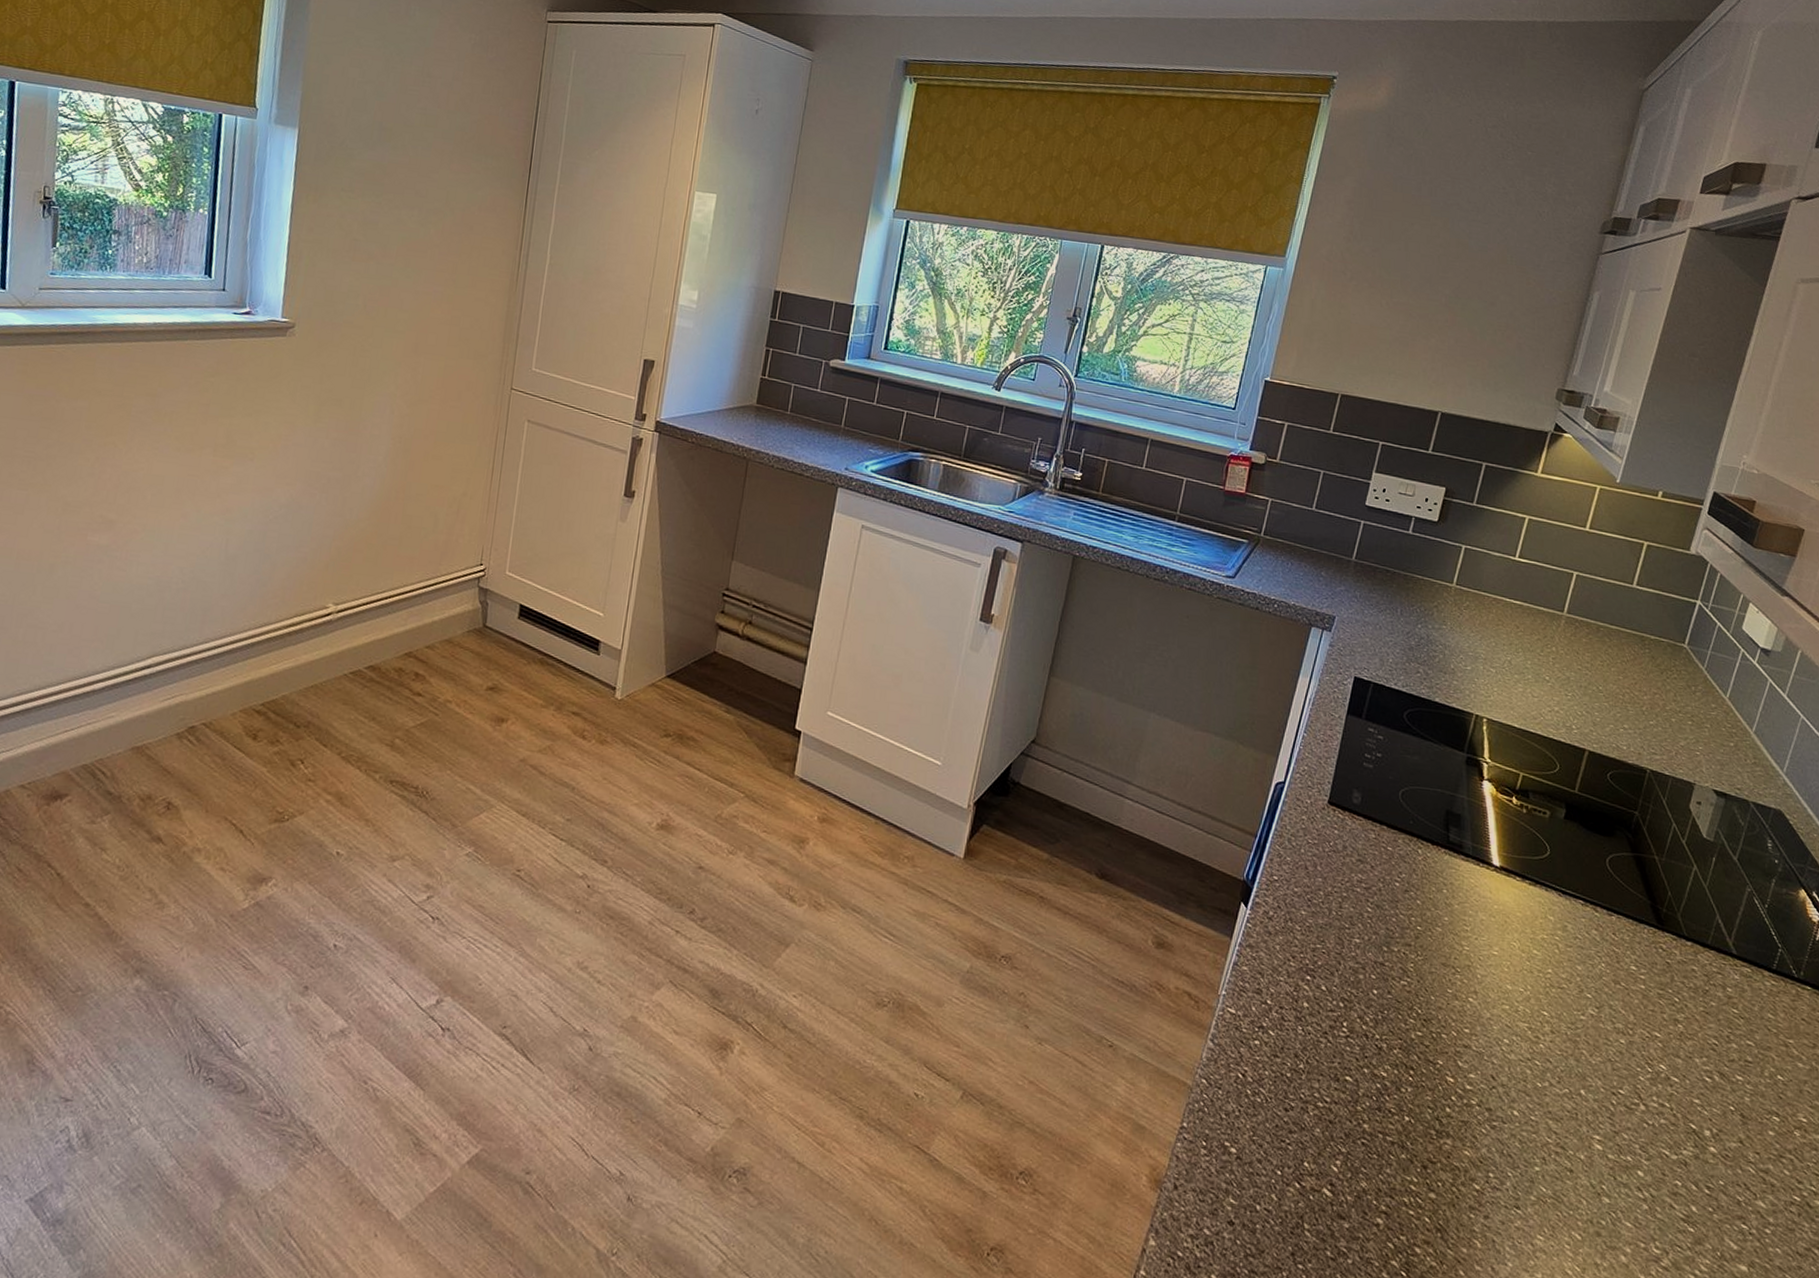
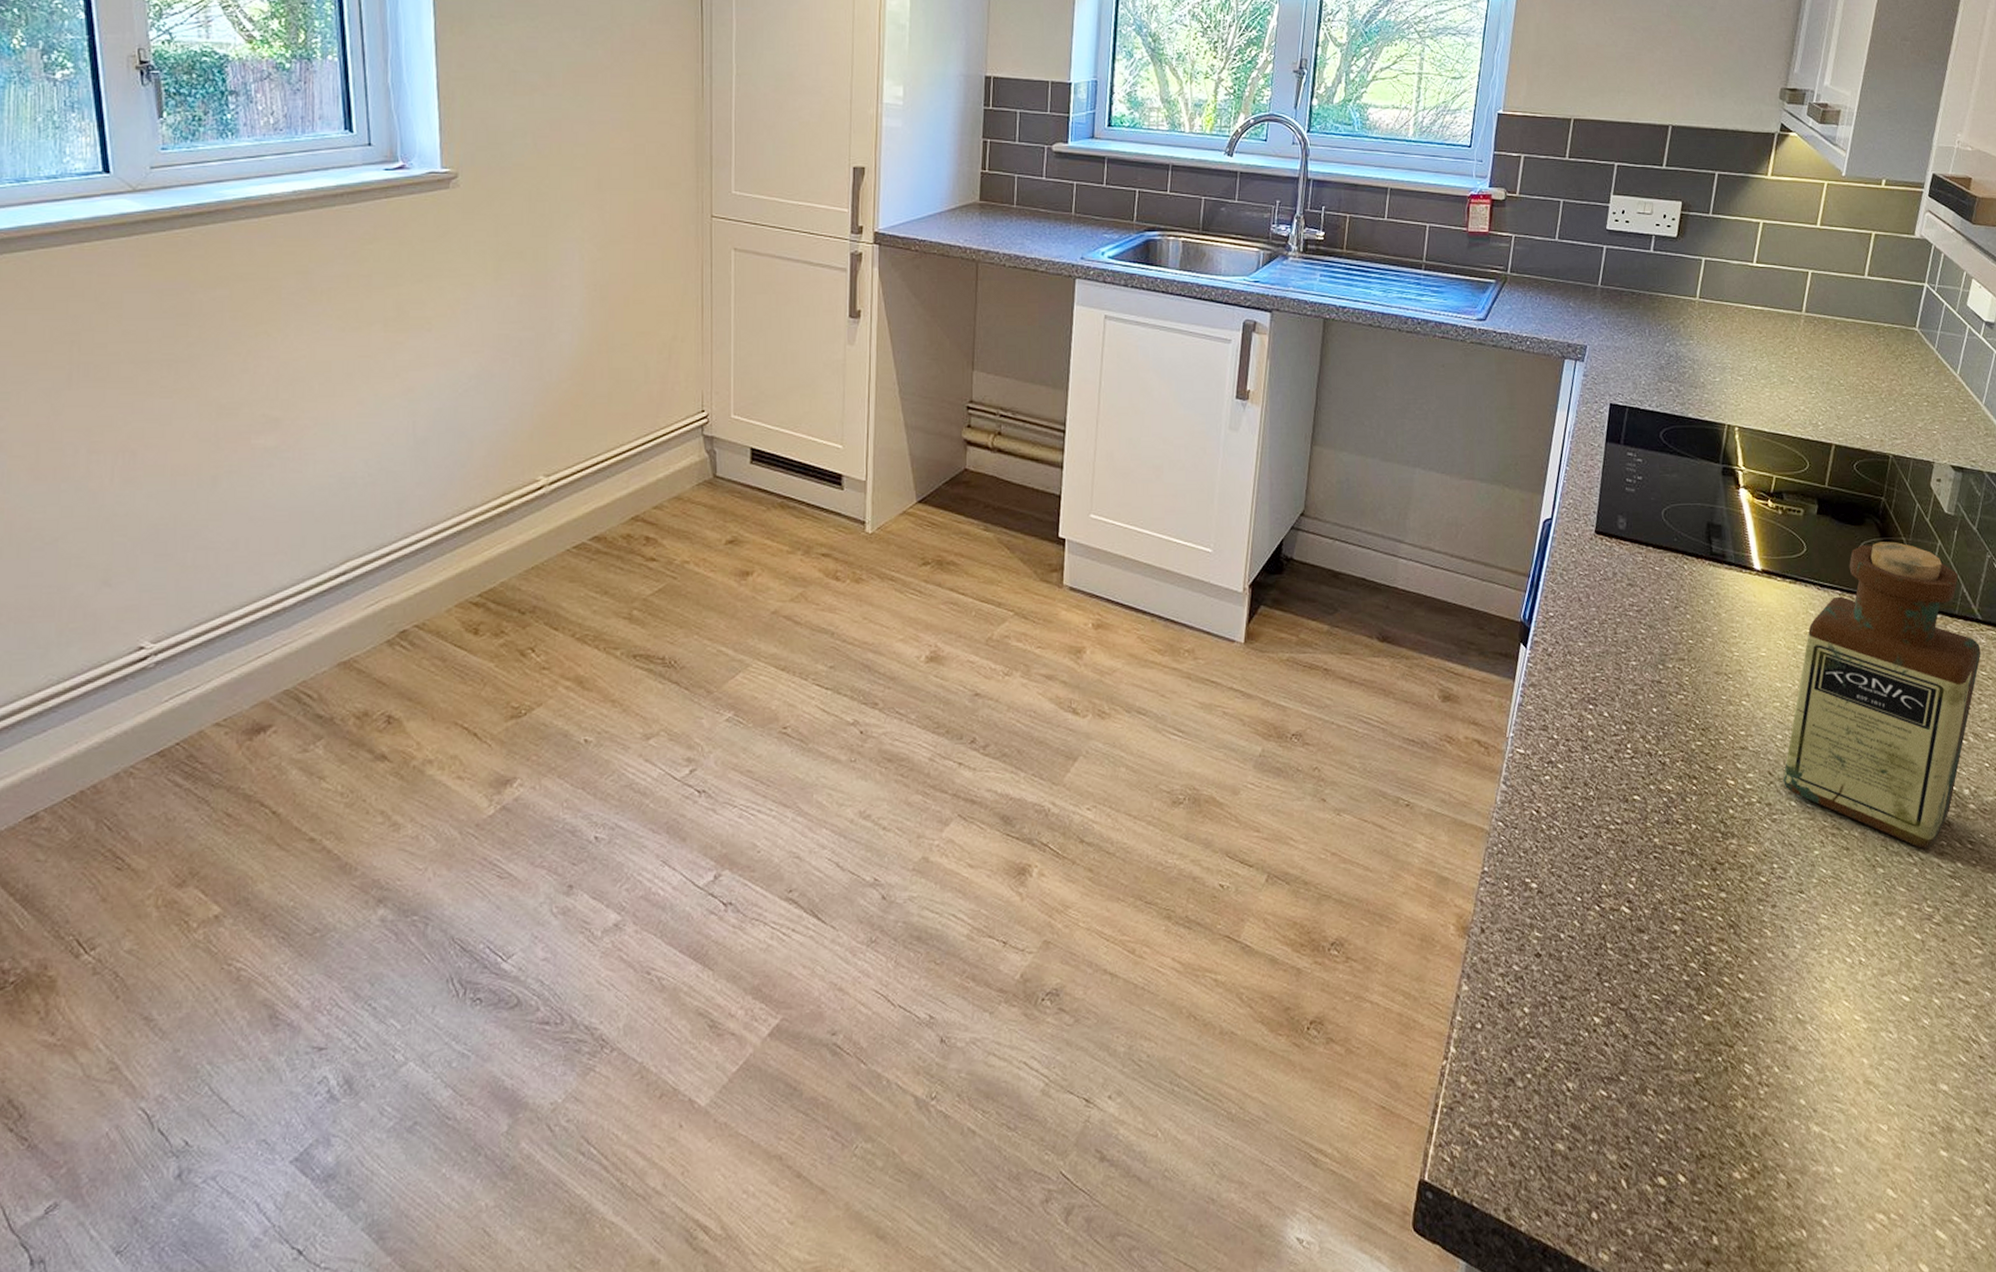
bottle: none [1507,856,1733,1186] -> present [1783,541,1981,849]

